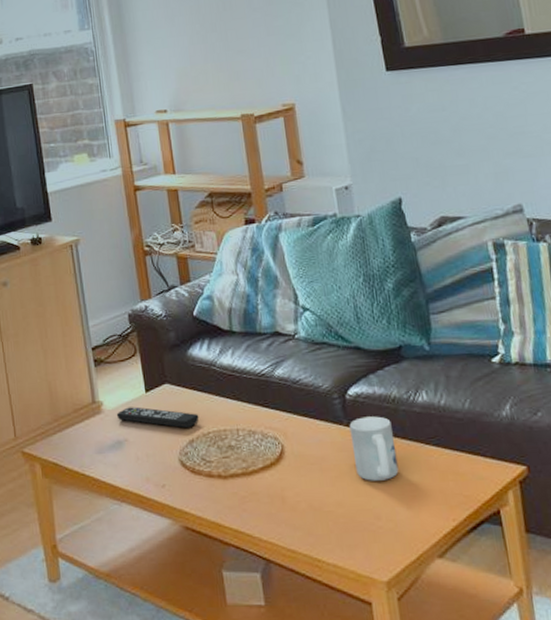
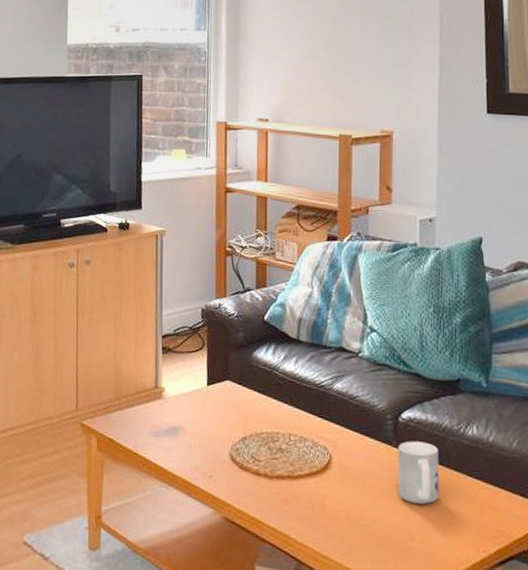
remote control: present [116,407,199,428] -> none [176,397,255,426]

